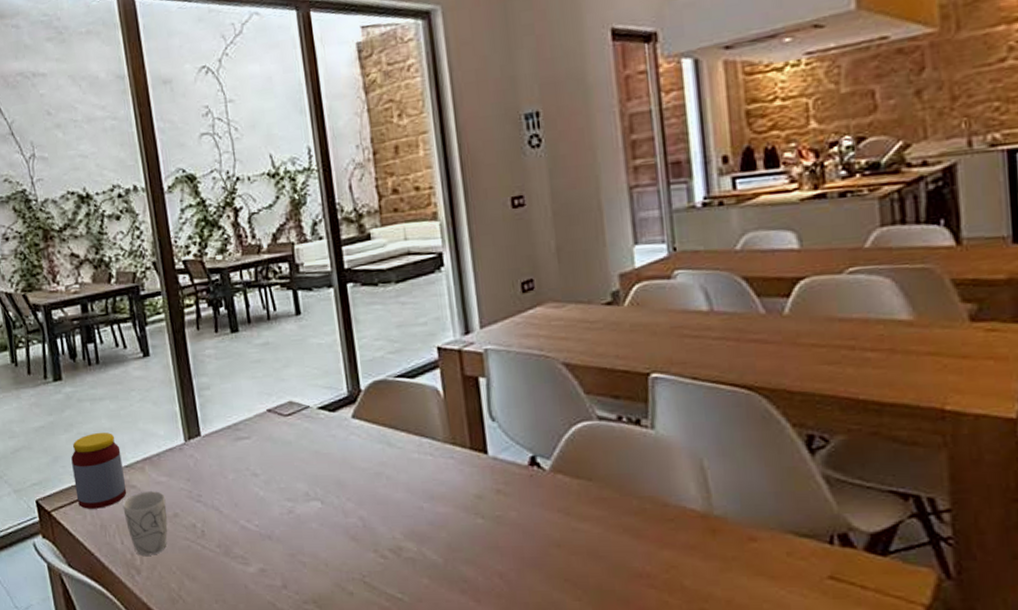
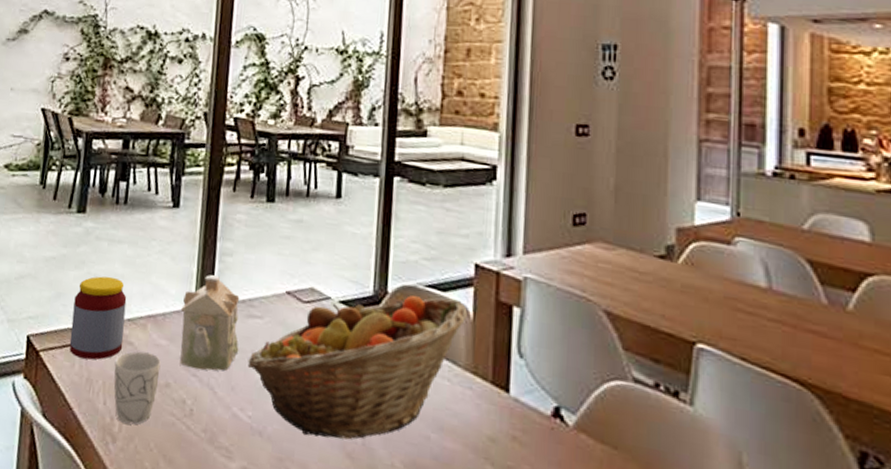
teapot: none [173,410,235,496] -> present [180,275,240,371]
fruit basket: none [245,383,438,530] -> present [247,295,468,440]

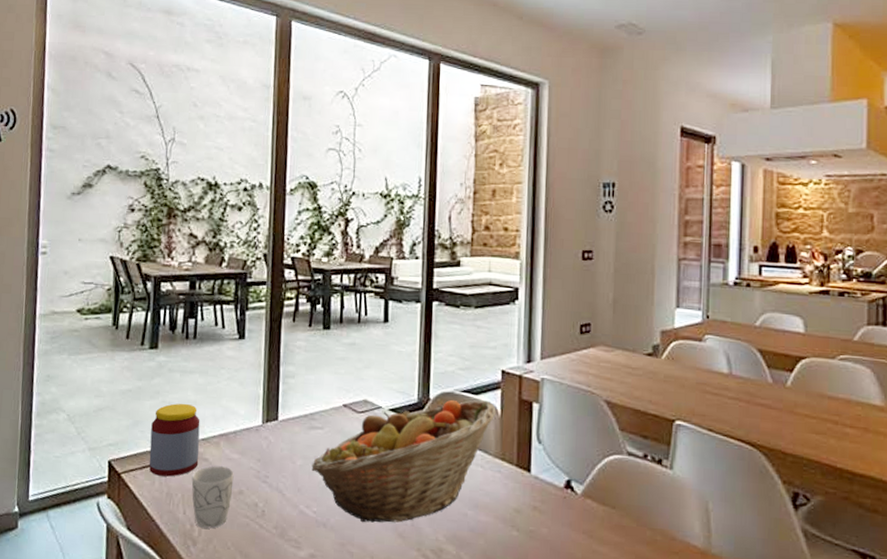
teapot: present [180,275,240,371] -> none [250,395,303,477]

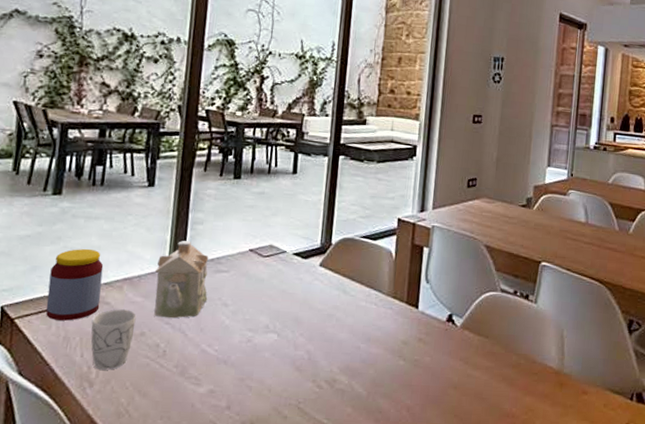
teapot: none [250,395,303,477] -> present [154,241,209,319]
fruit basket: present [311,400,496,523] -> none [215,245,391,359]

